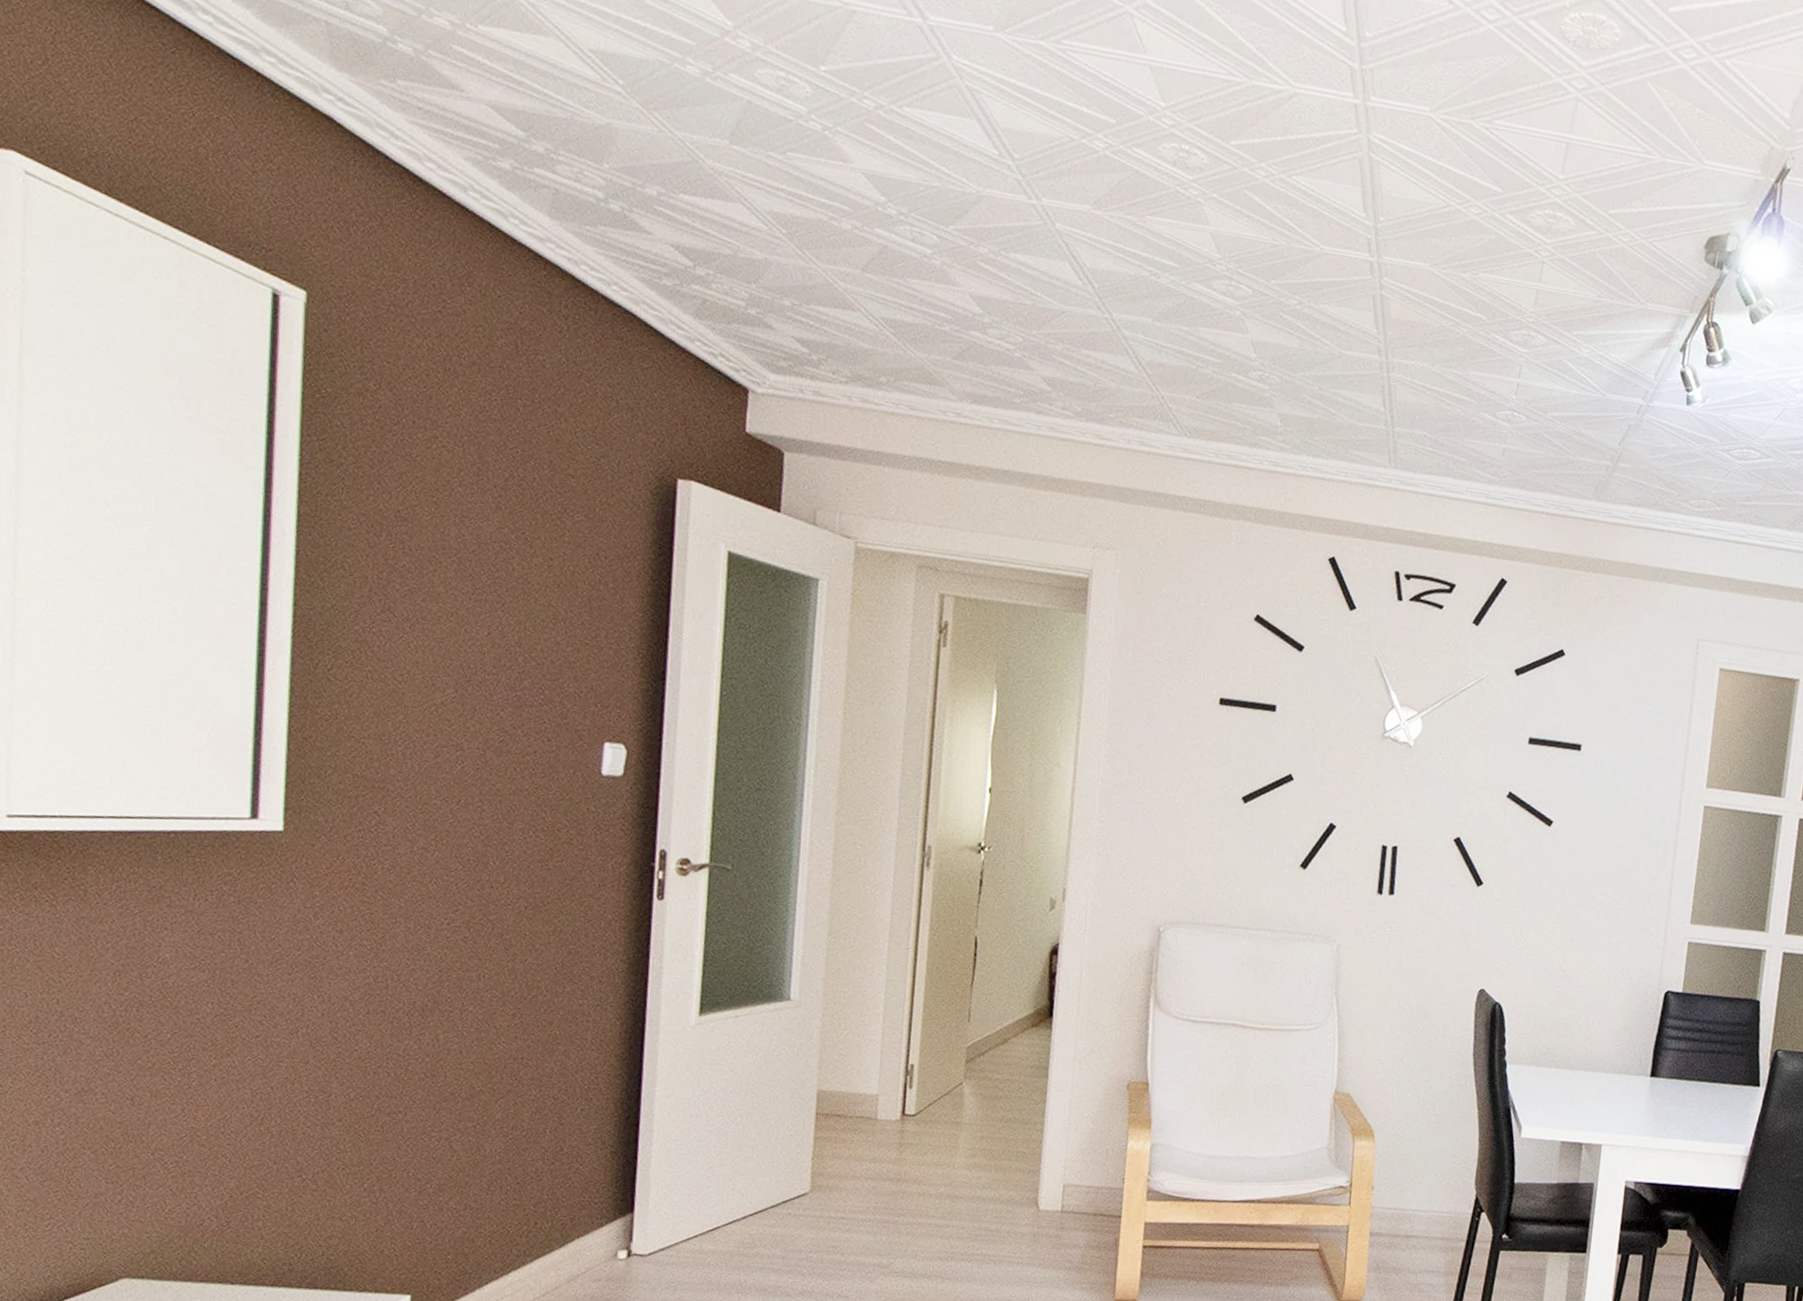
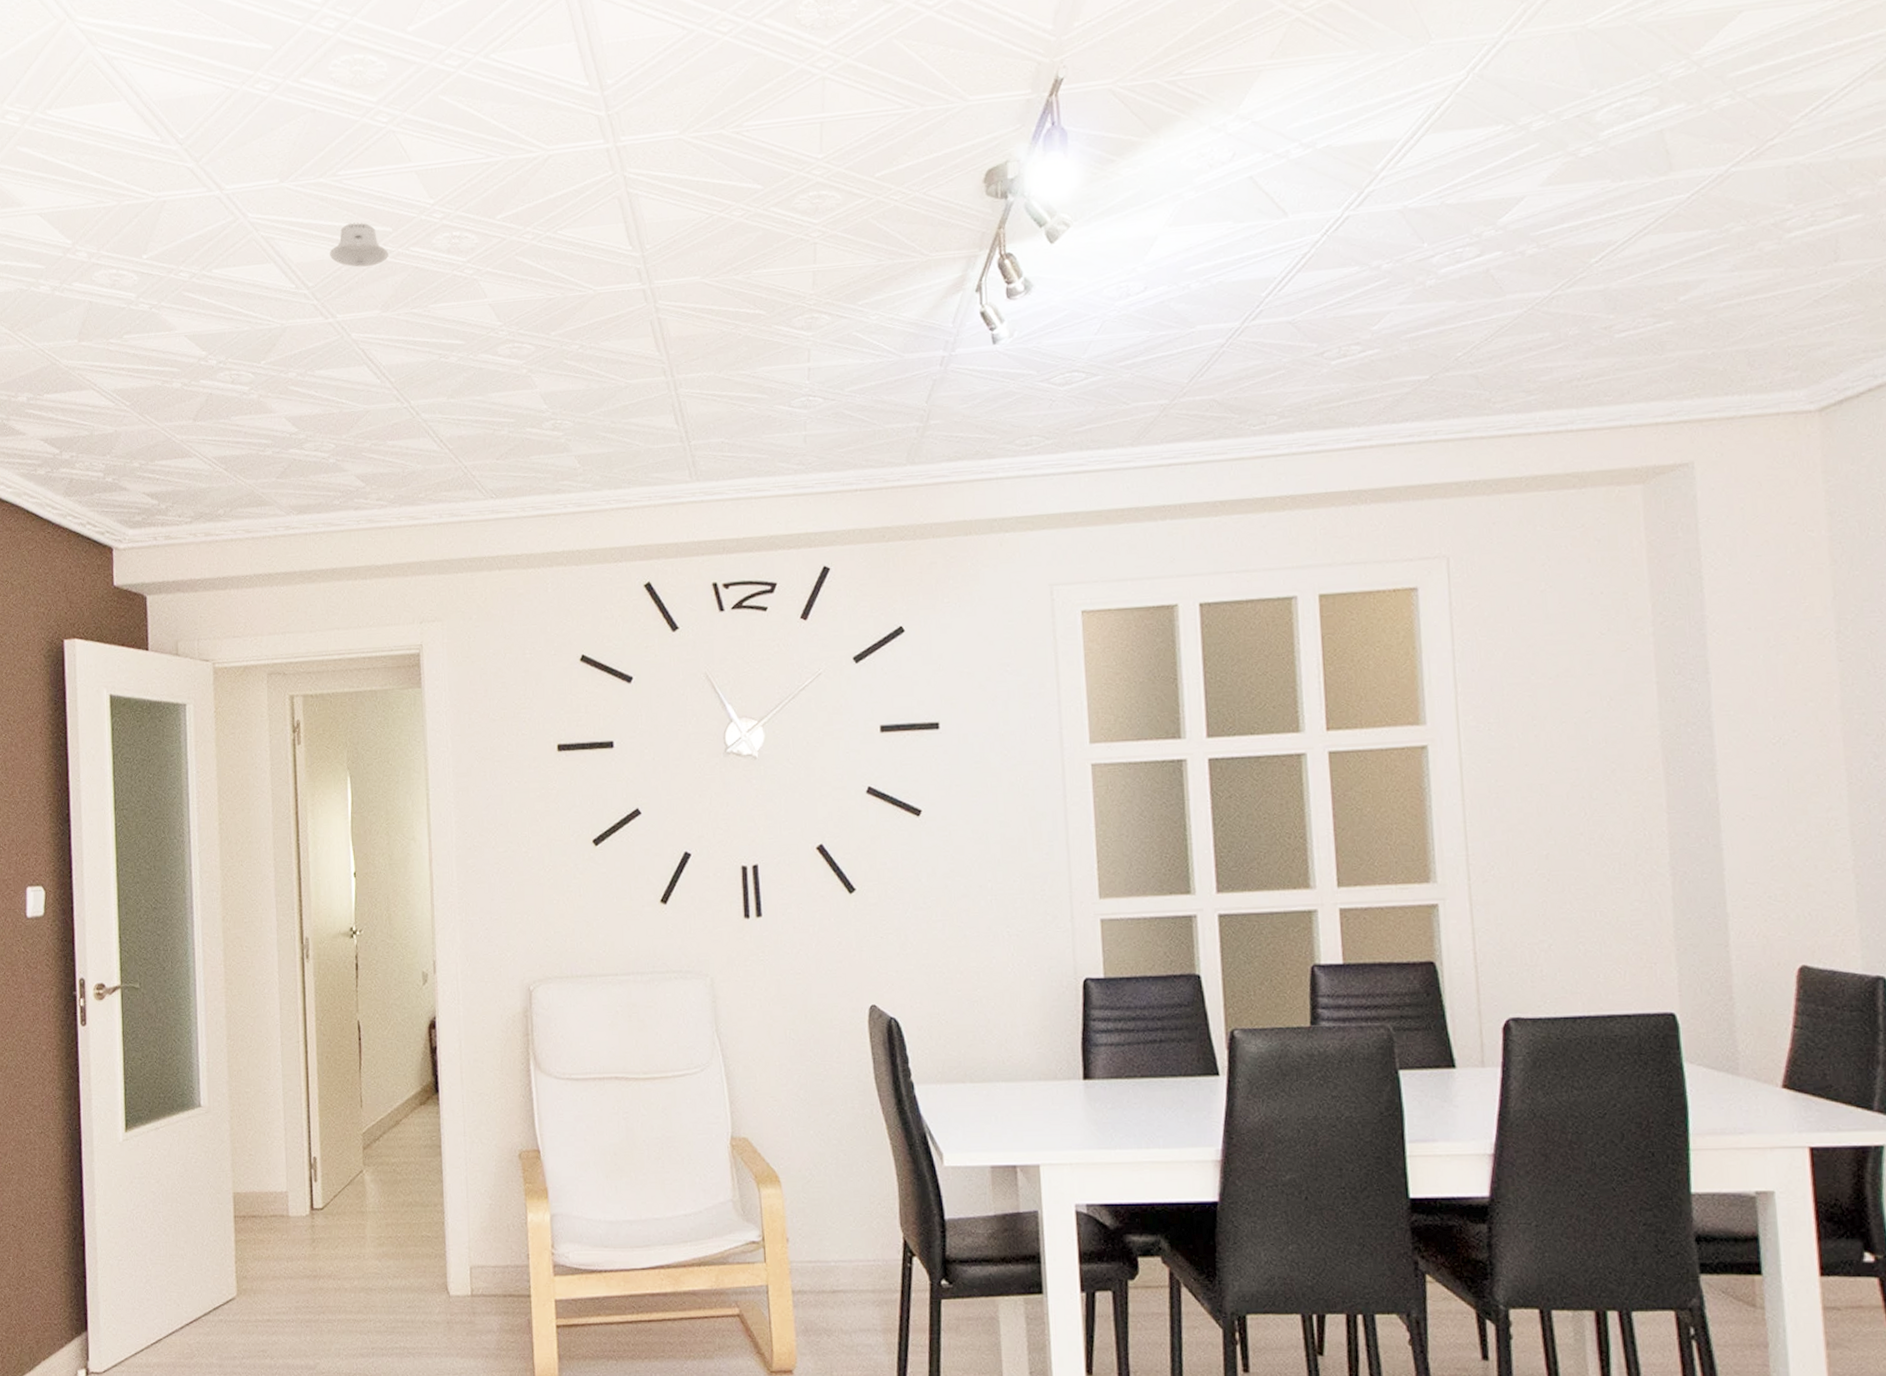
recessed light: none [1042,101,1108,156] -> present [330,222,388,267]

